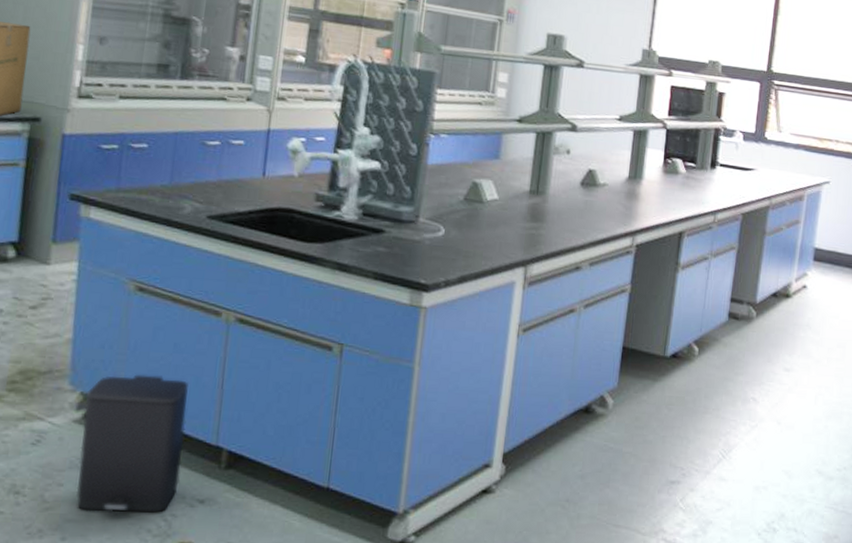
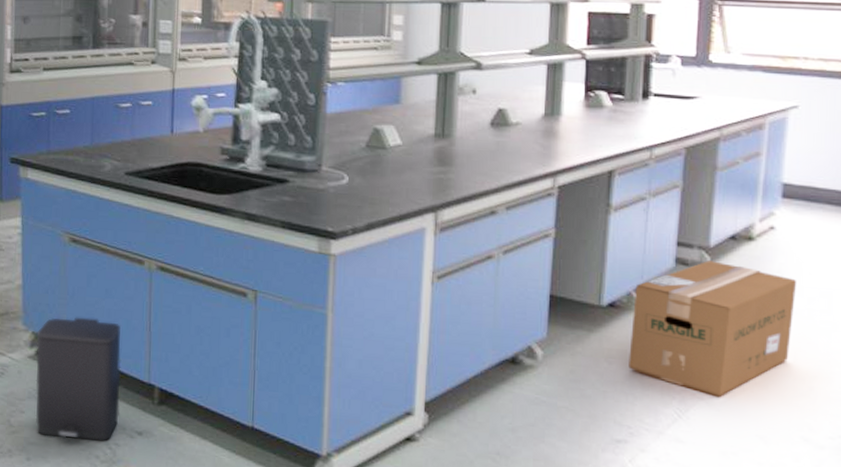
box: none [685,315,821,438] -> present [628,260,798,398]

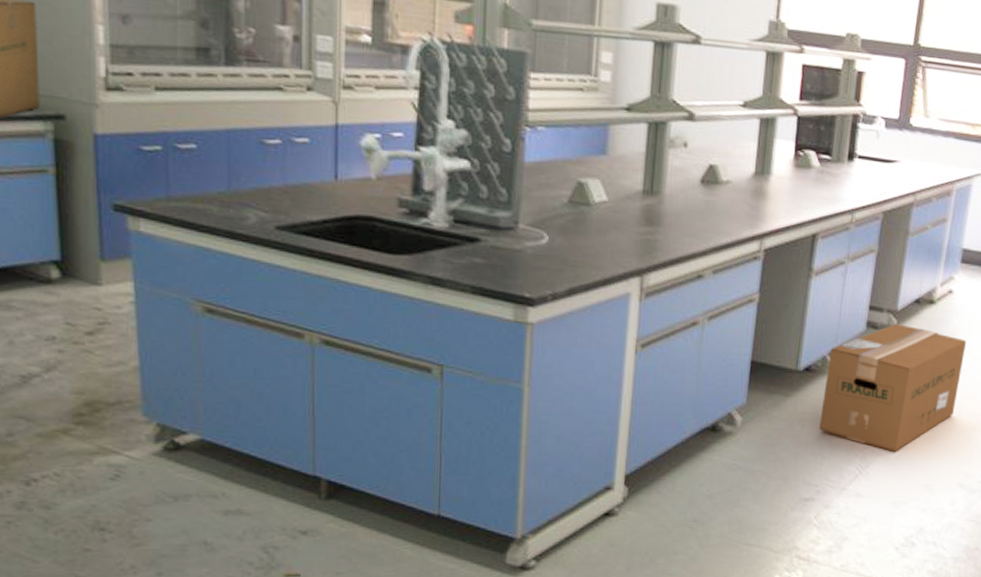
pedal bin: present [35,317,121,441] -> none [163,403,278,546]

